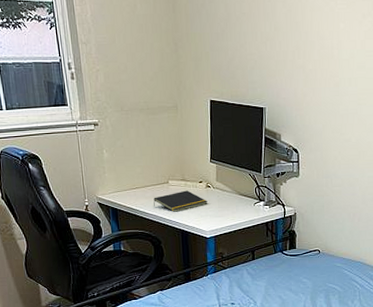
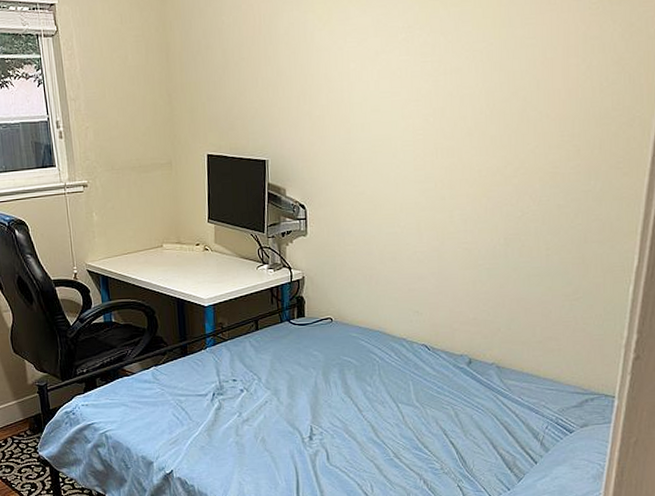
notepad: present [153,190,208,212] -> none [146,254,206,279]

